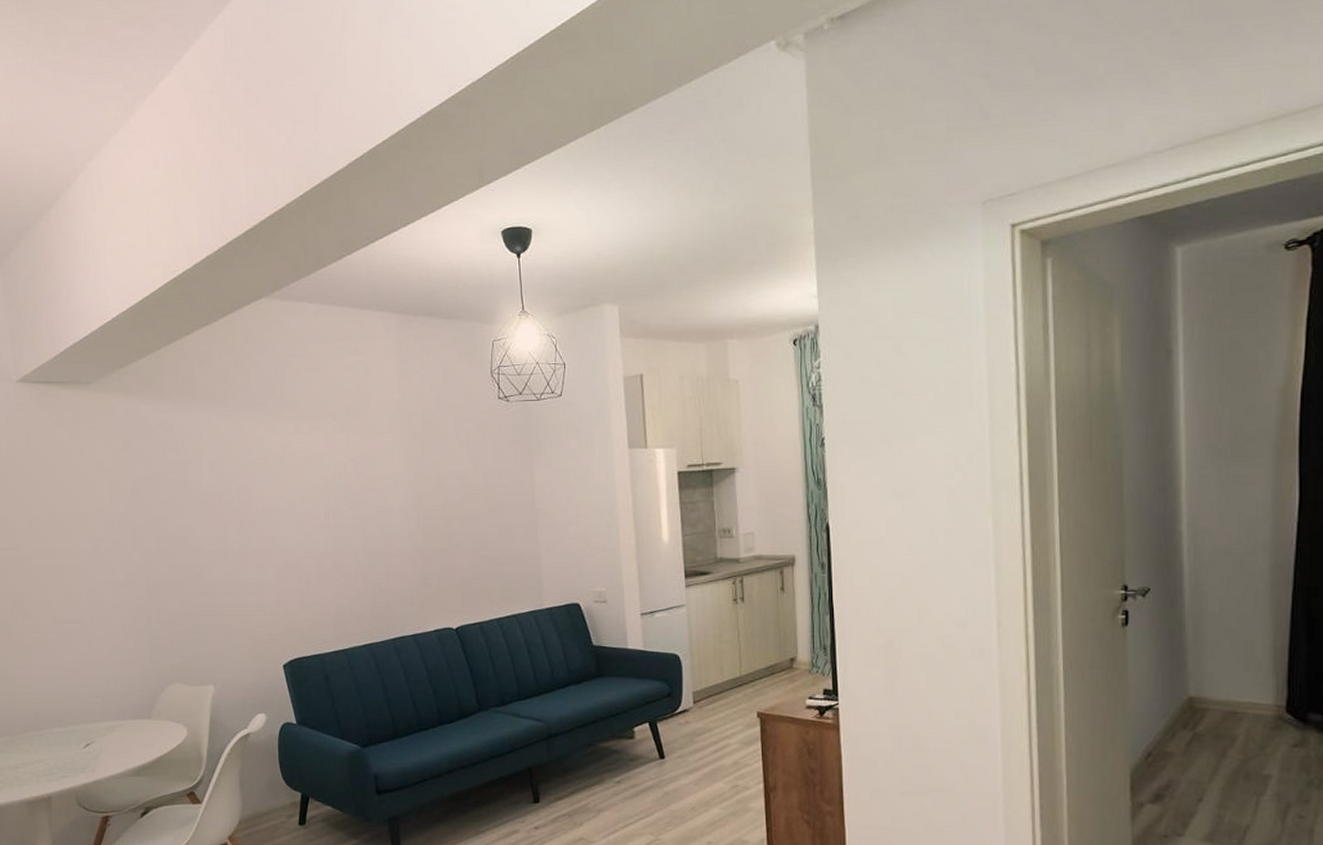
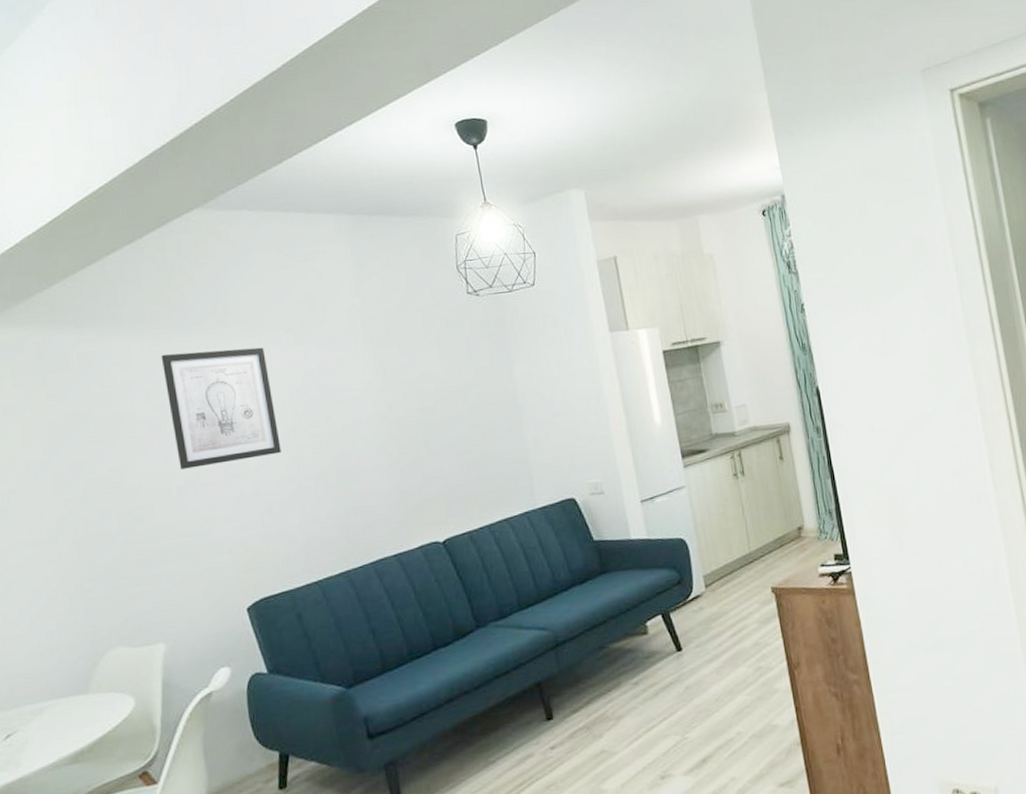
wall art: none [226,430,322,535] -> present [161,347,281,470]

